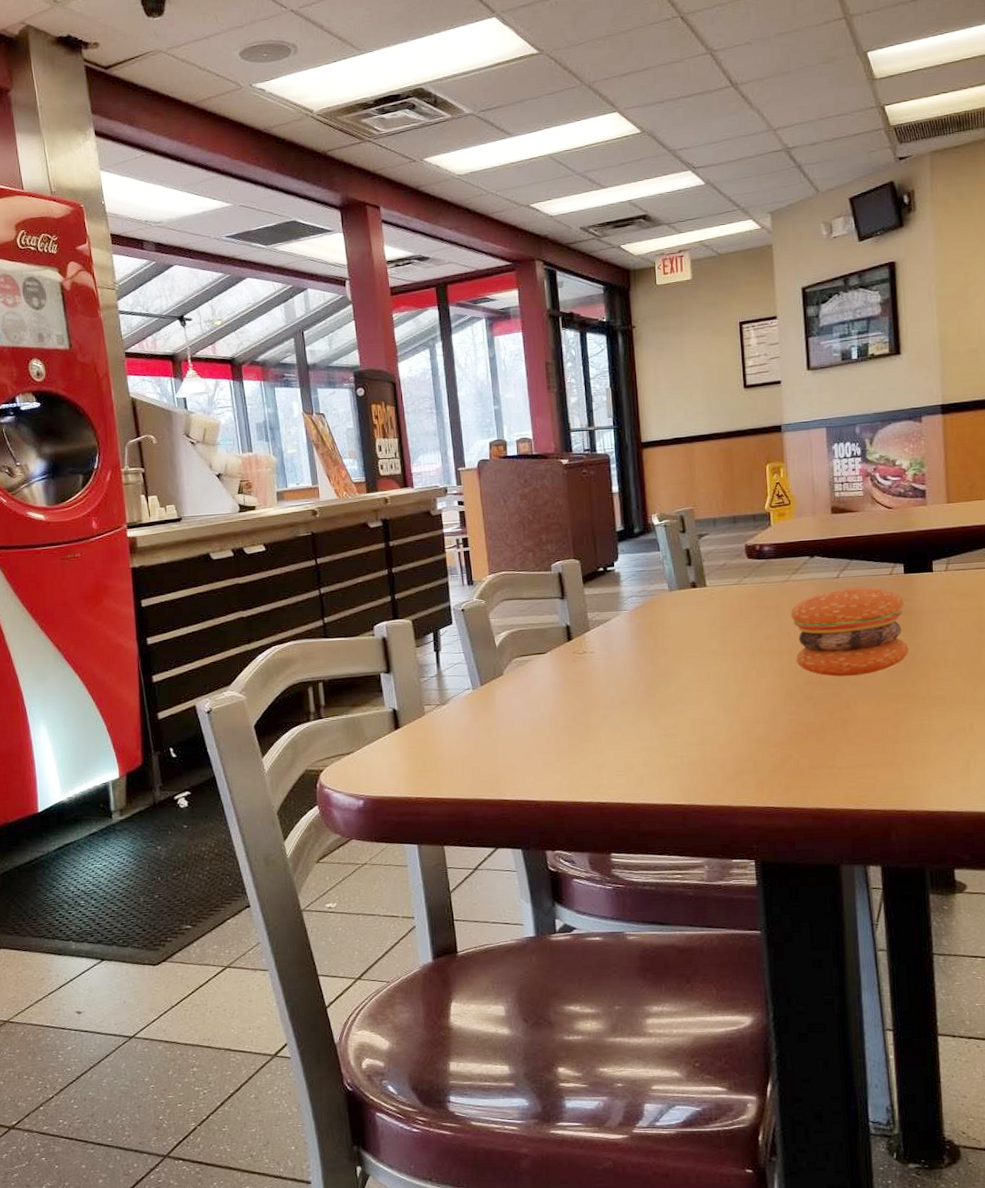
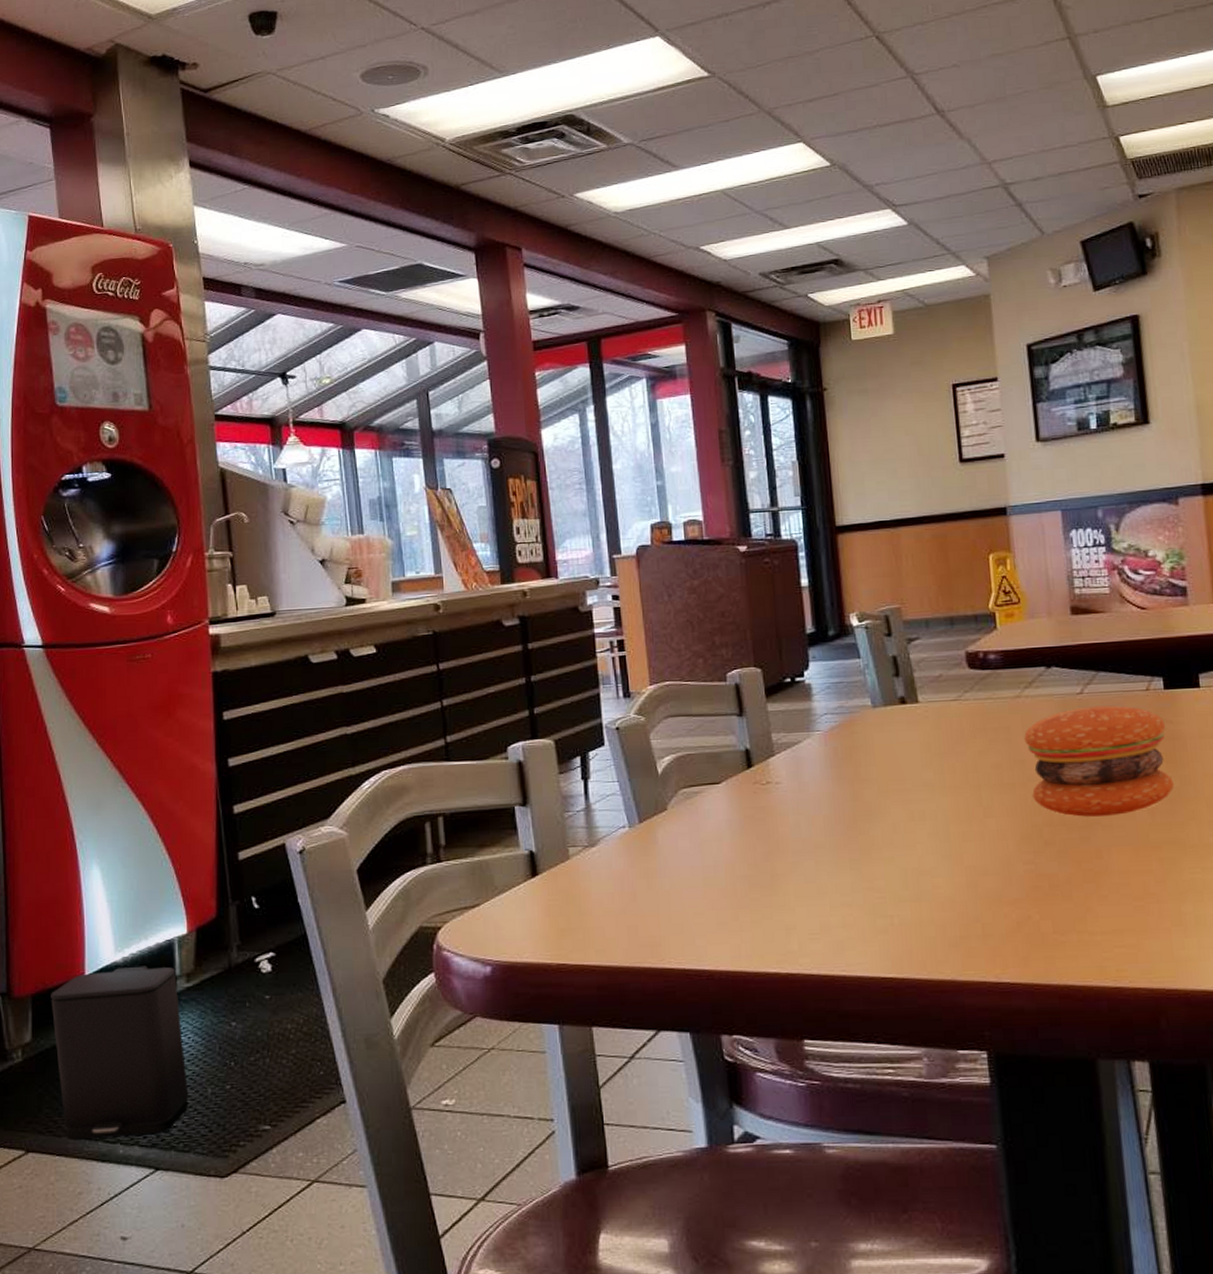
pedal bin: none [11,803,126,939] -> present [51,966,189,1140]

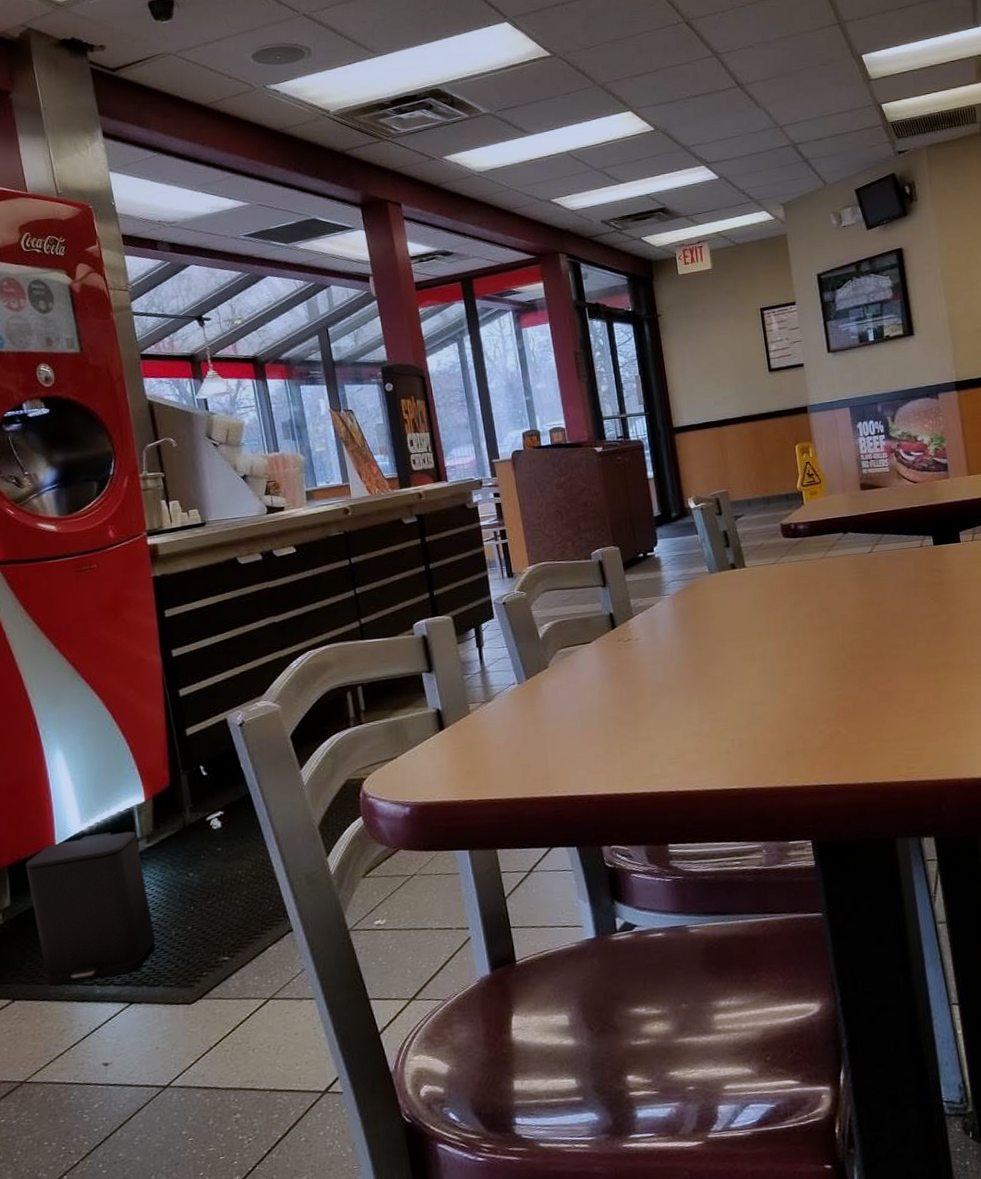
burger: present [1024,705,1174,817] -> none [829,560,944,650]

